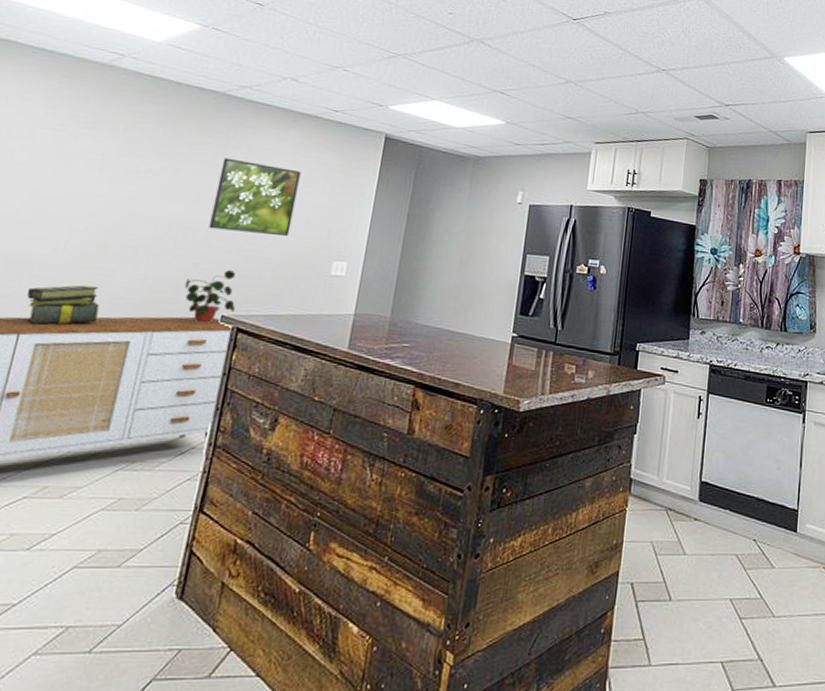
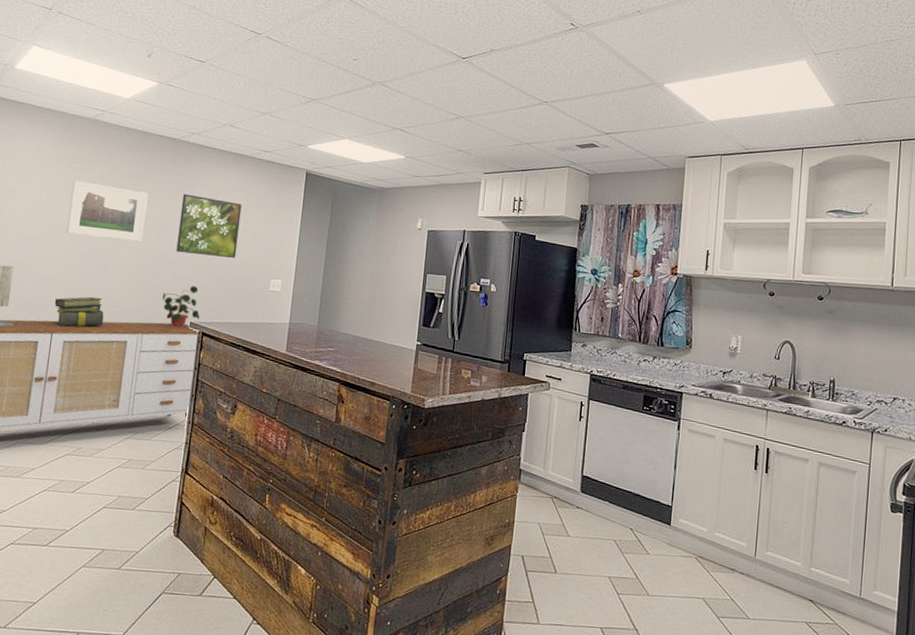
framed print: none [54,138,176,217] -> present [66,181,148,243]

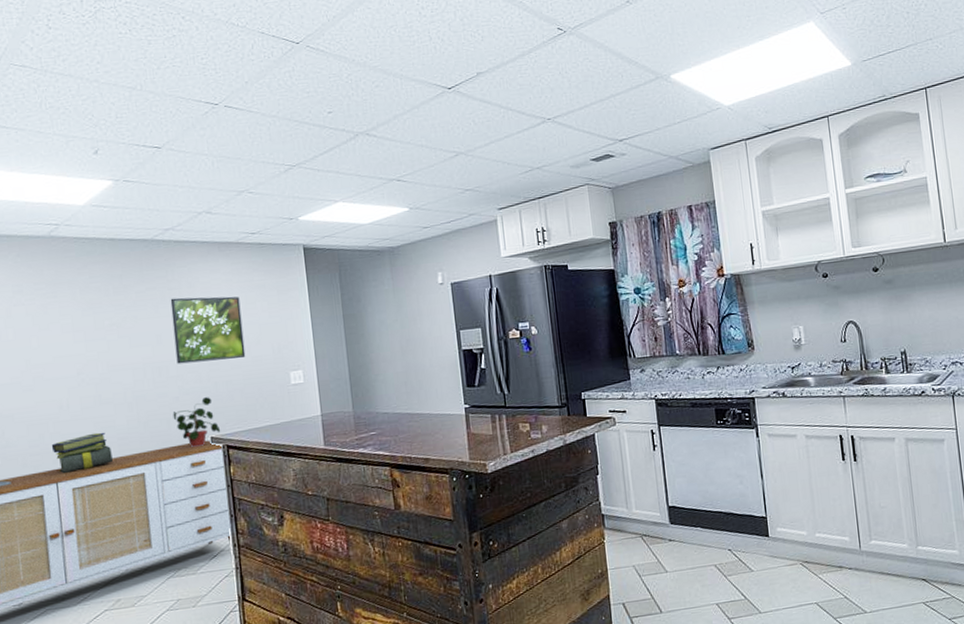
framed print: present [66,181,148,243] -> none [41,305,137,370]

